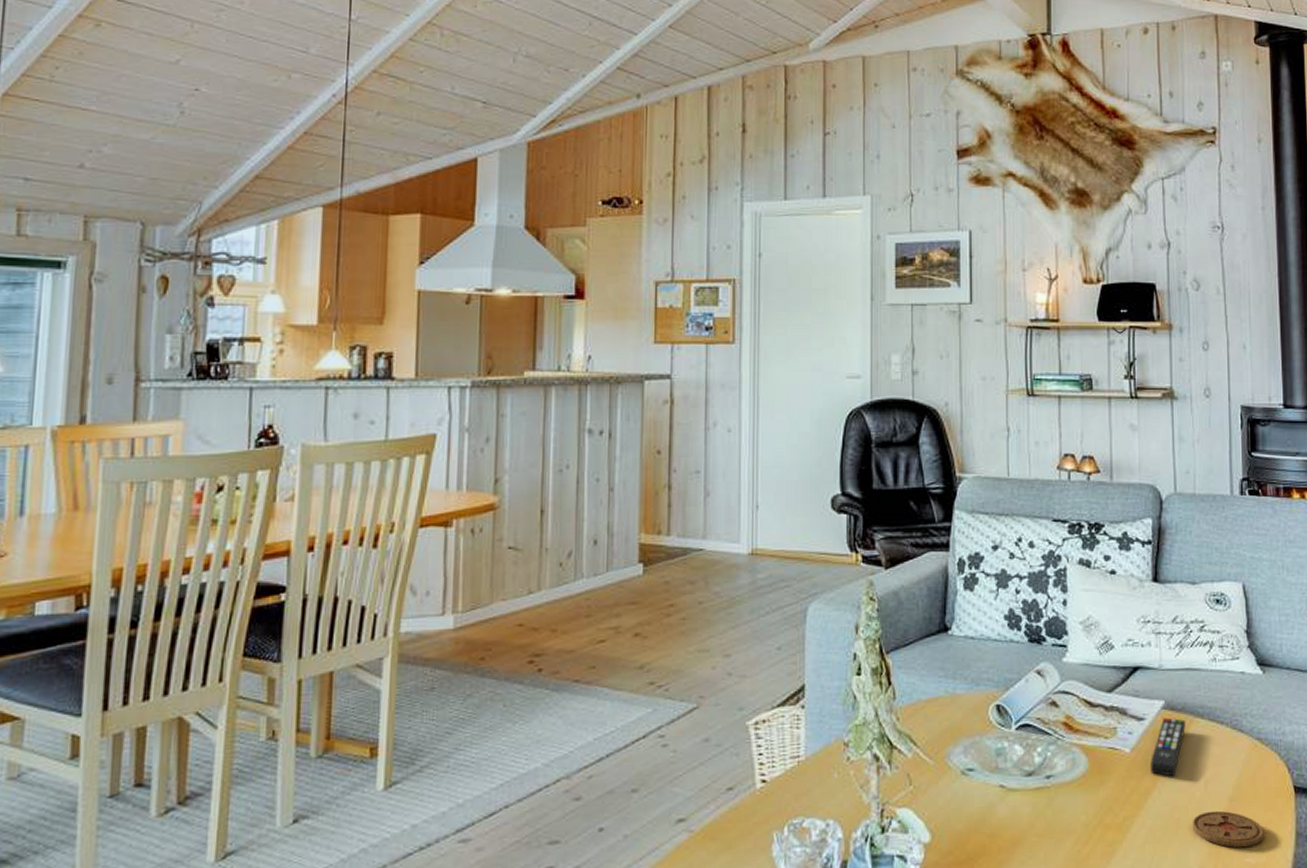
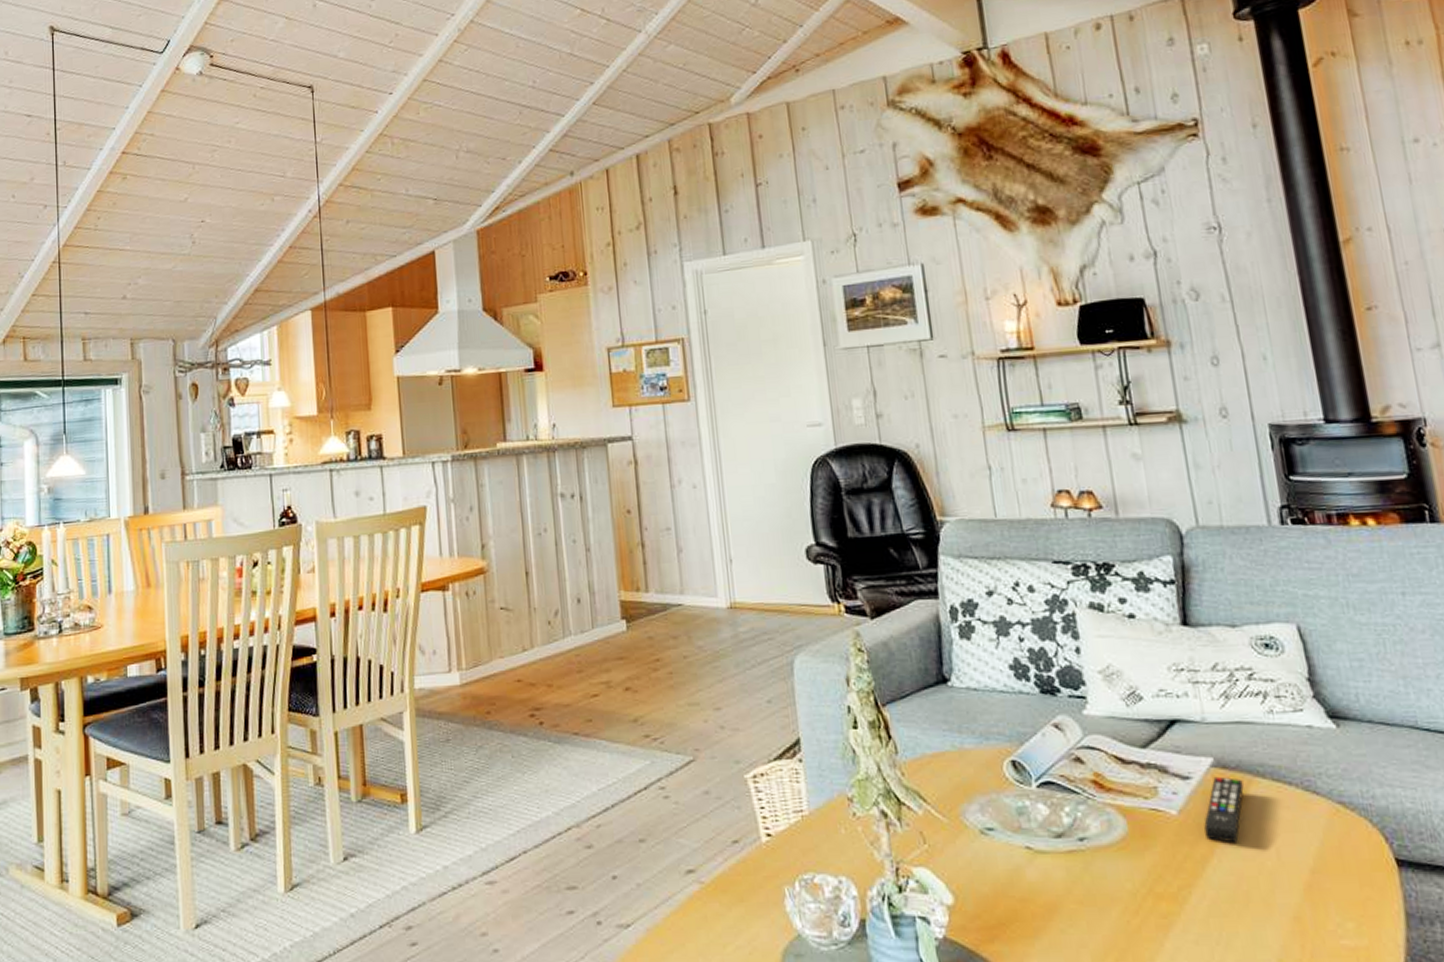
coaster: present [1192,810,1264,848] -> none [1265,883,1363,928]

